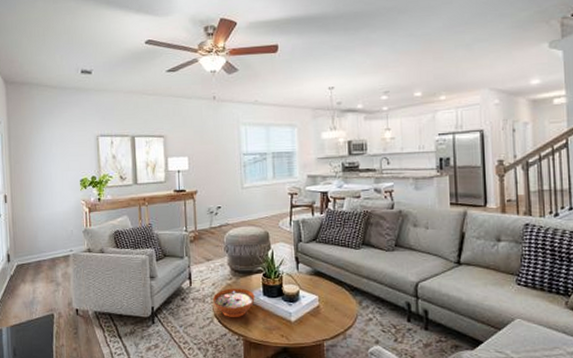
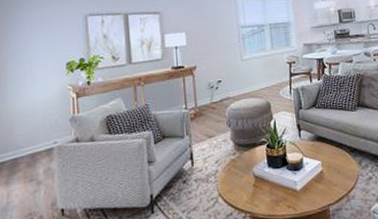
decorative bowl: present [212,288,255,318] -> none [216,162,260,195]

